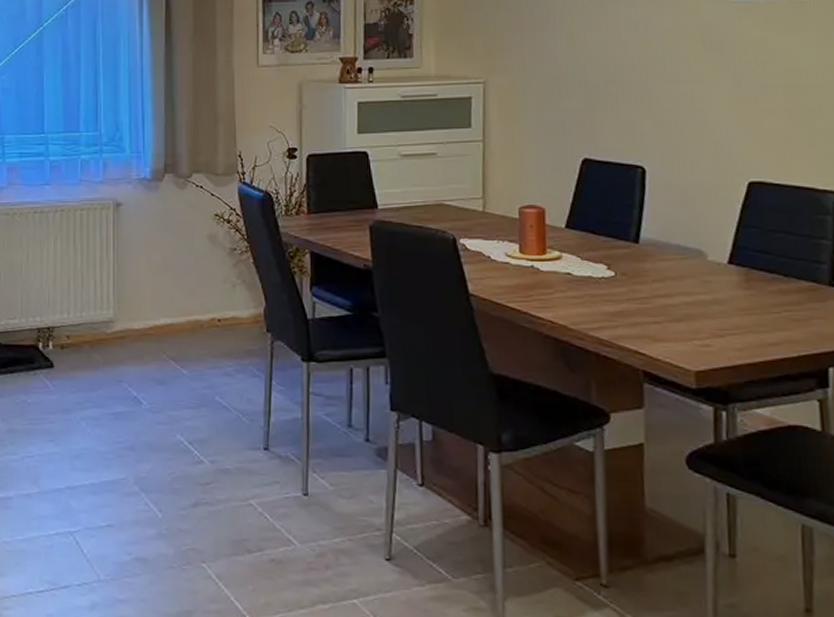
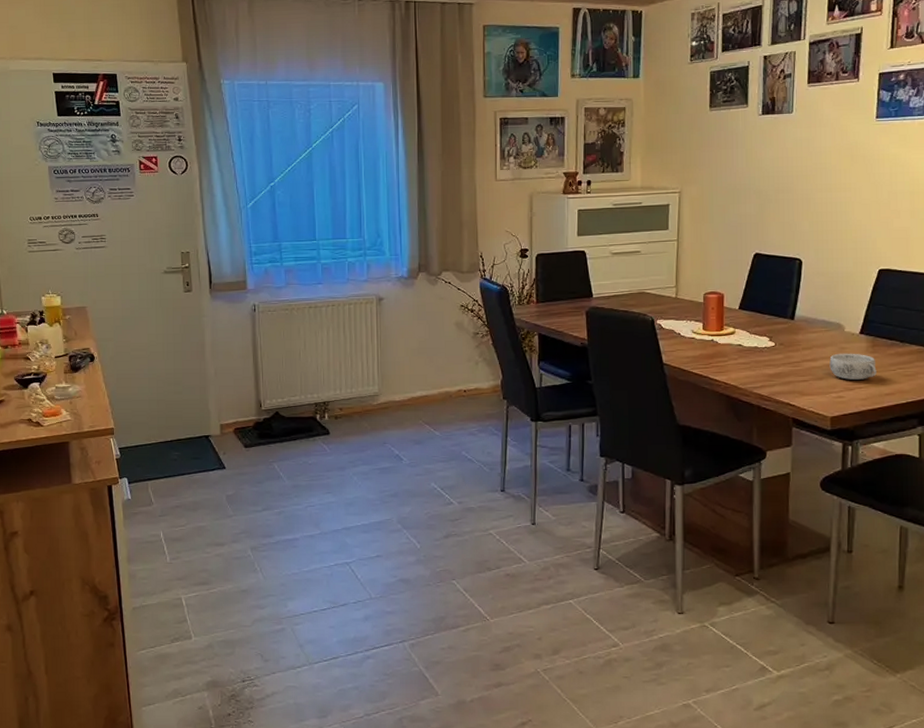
decorative bowl: none [689,288,755,324] -> present [829,353,877,380]

